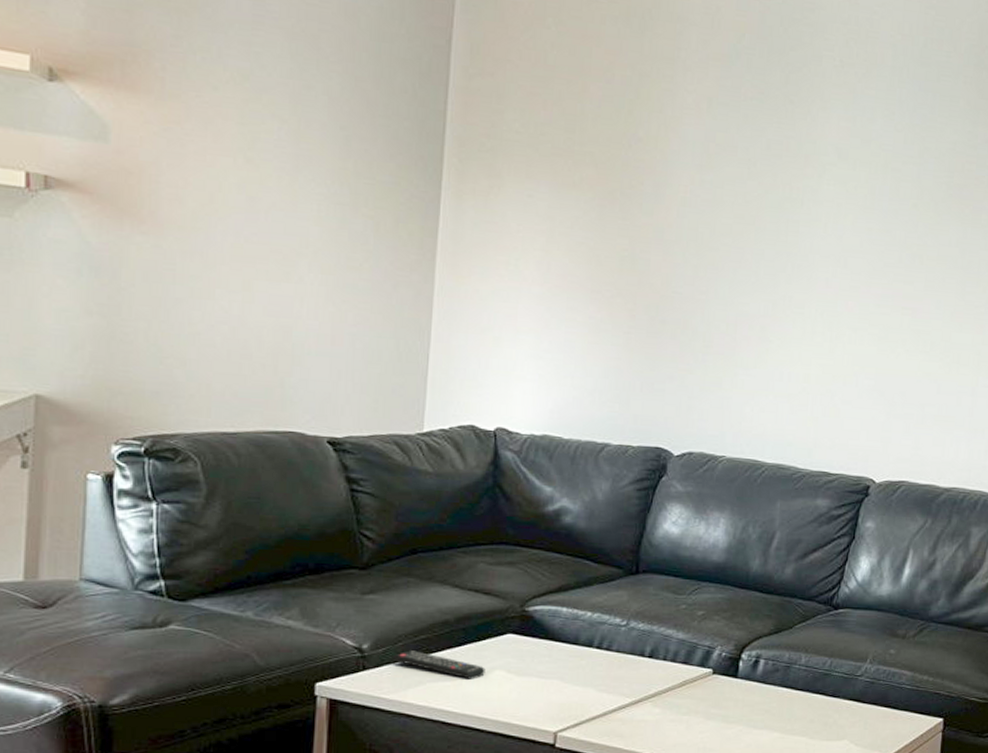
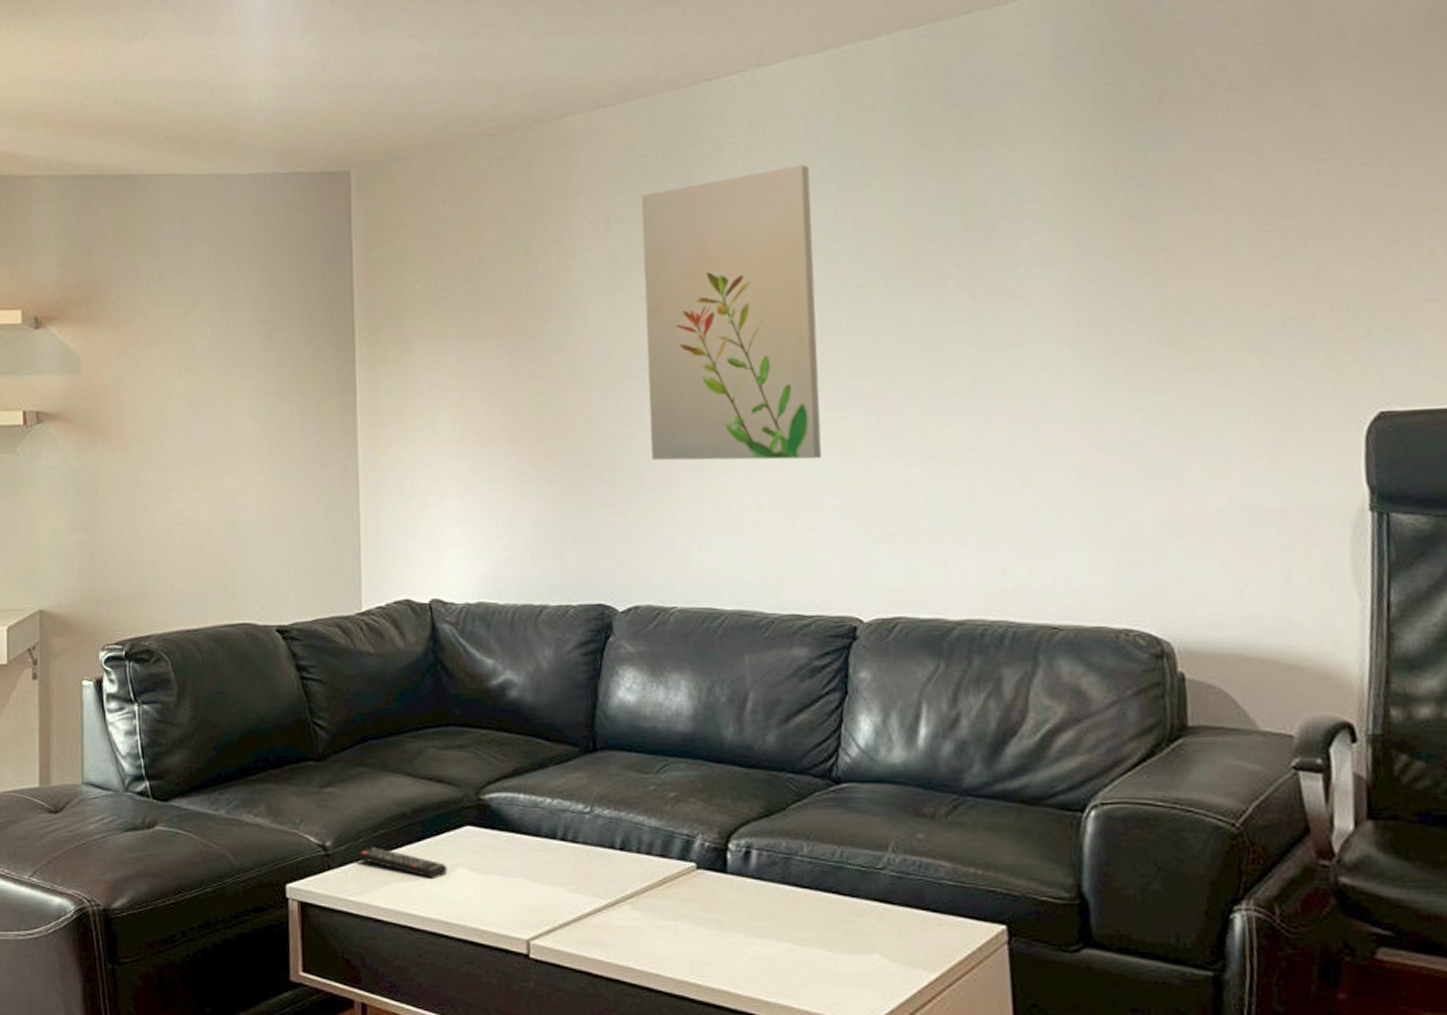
wall art: none [720,83,890,345] -> present [641,164,822,461]

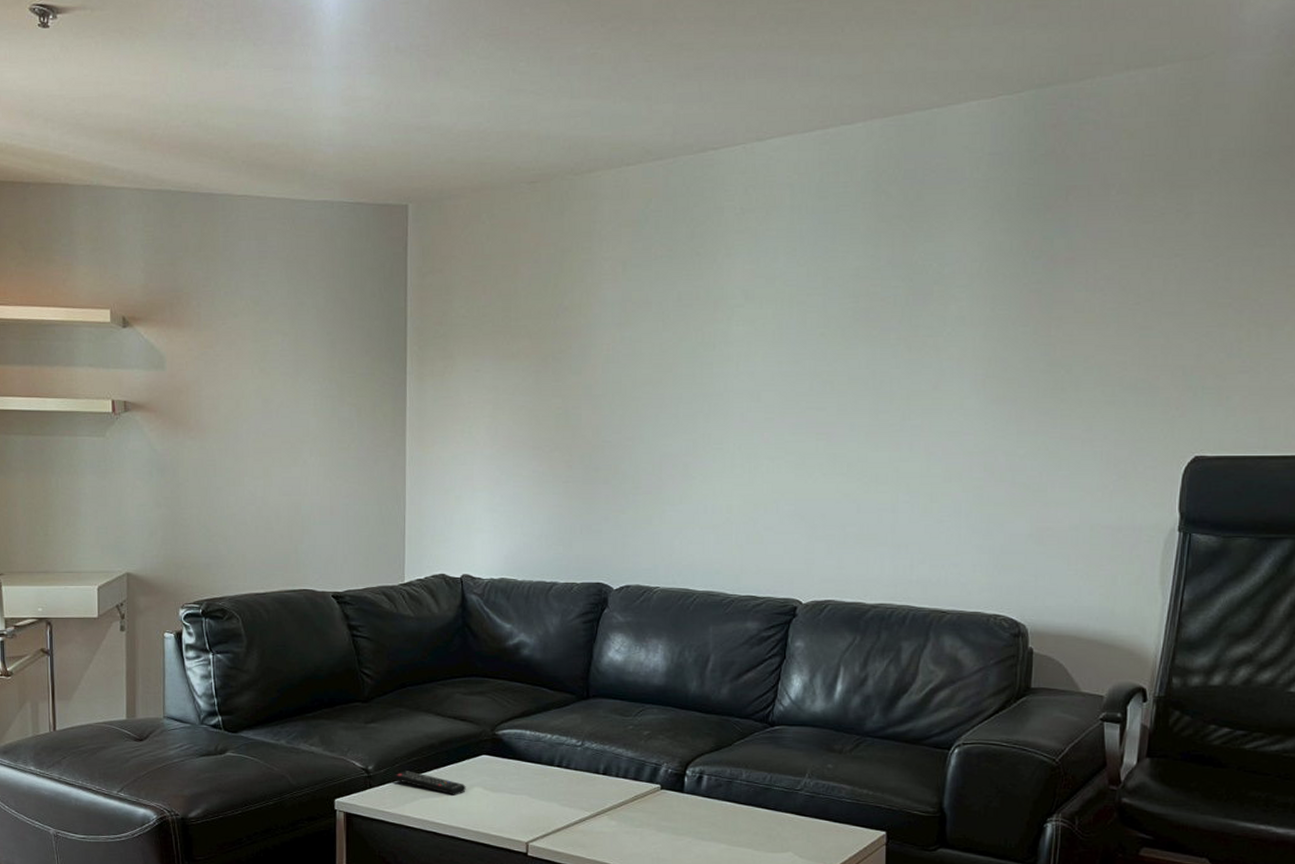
wall art: present [641,164,822,461] -> none [647,228,790,473]

